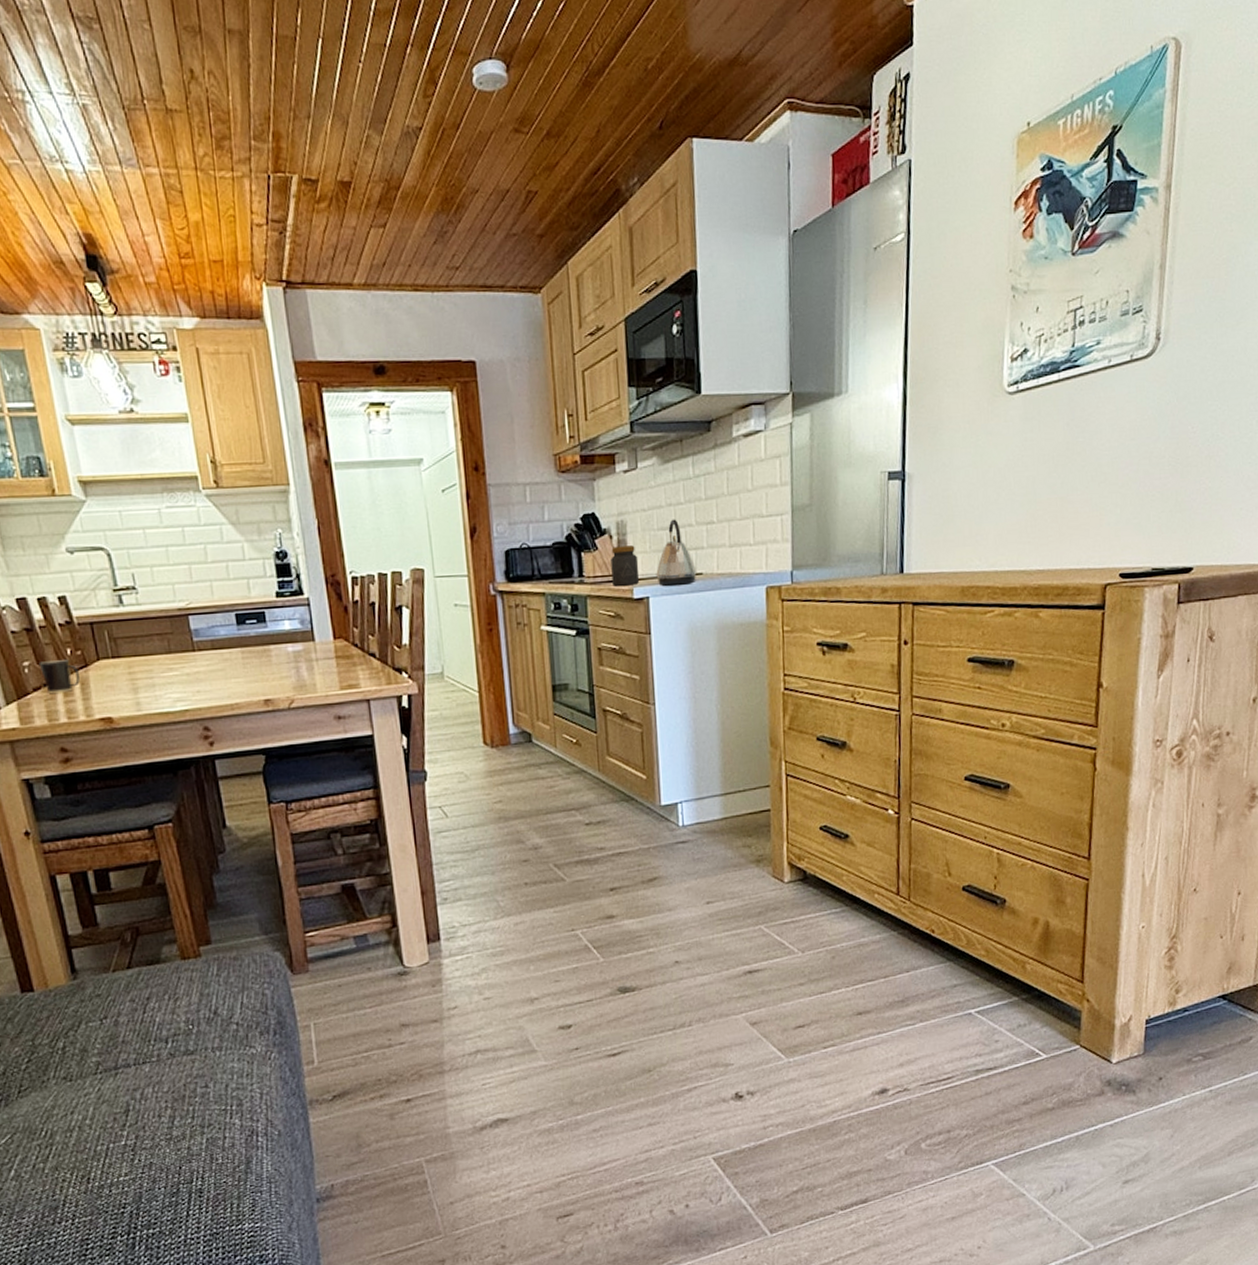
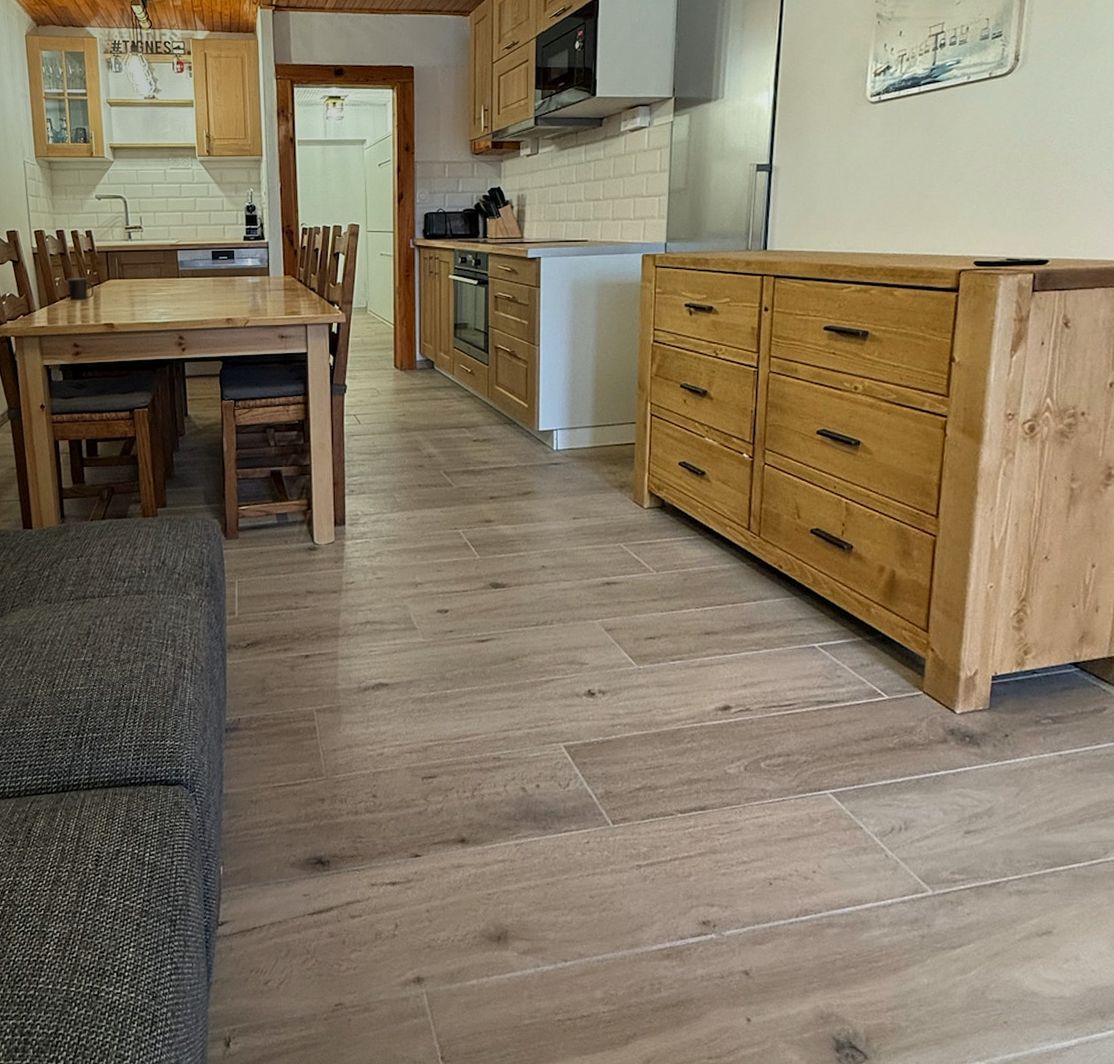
jar: present [611,545,640,588] -> none [511,215,534,248]
kettle: present [656,519,697,587] -> none [548,195,583,250]

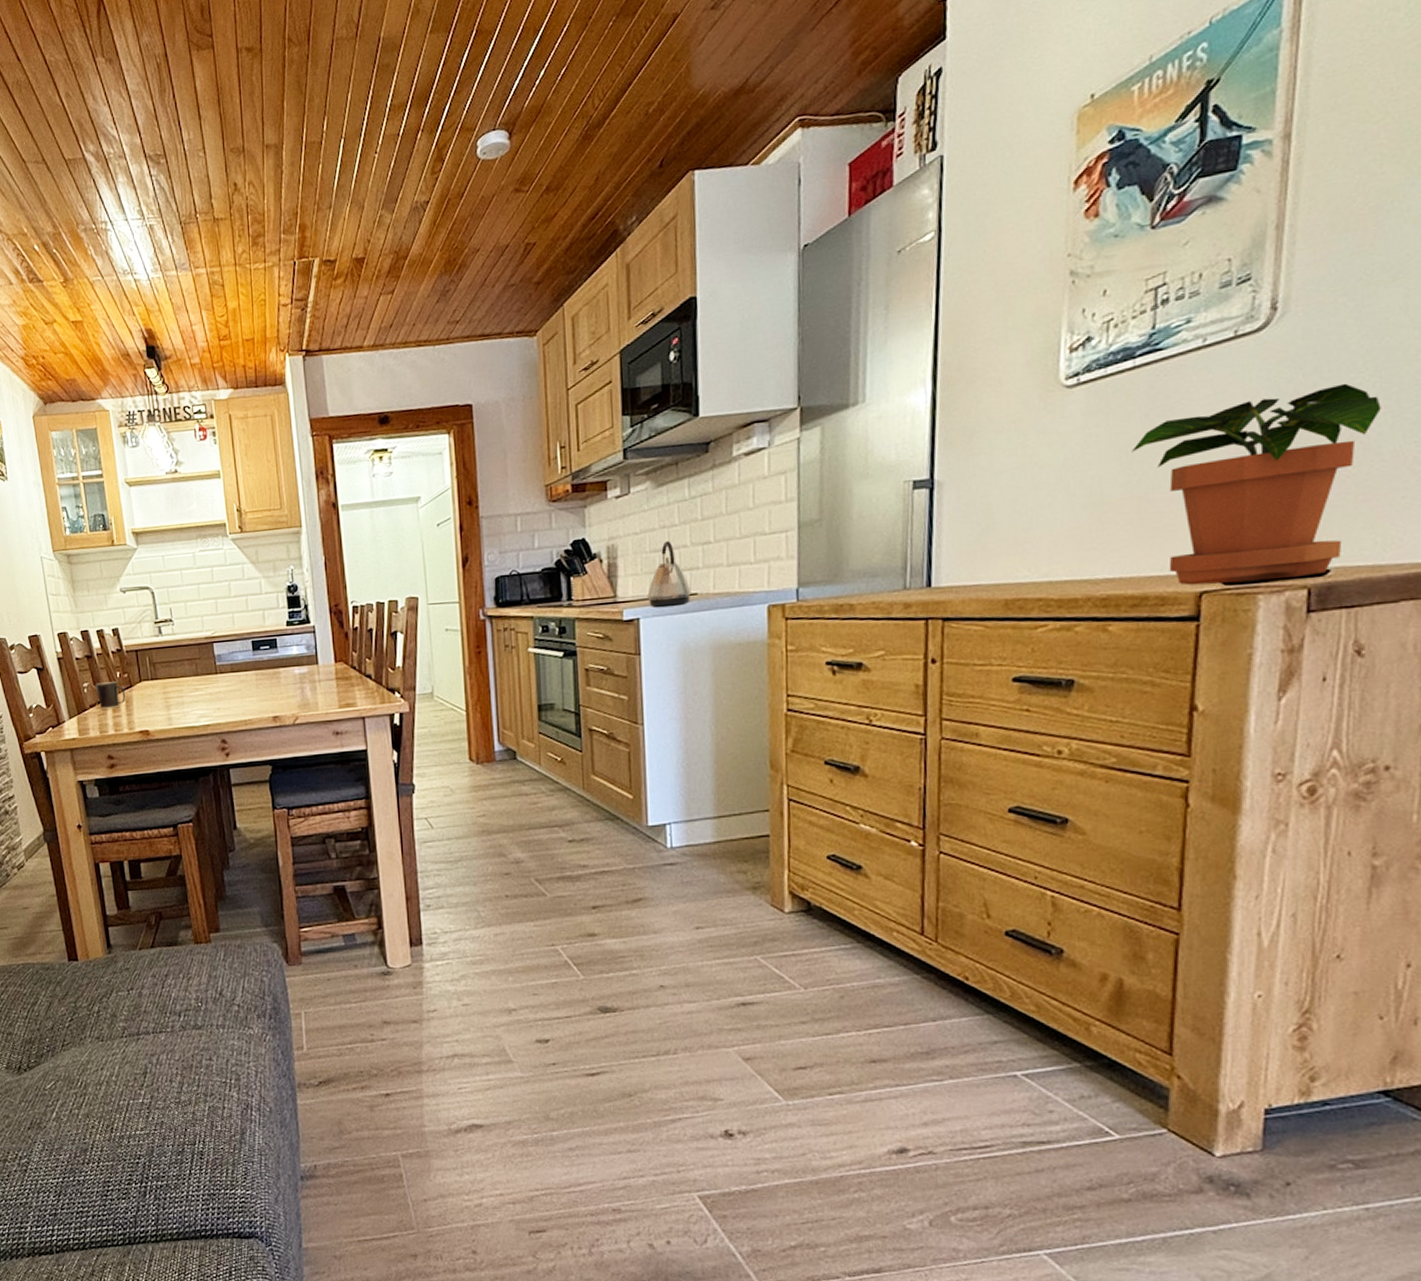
kettle: none [548,195,583,250] -> present [647,541,691,608]
potted plant: none [915,121,1086,265] -> present [1131,383,1381,585]

